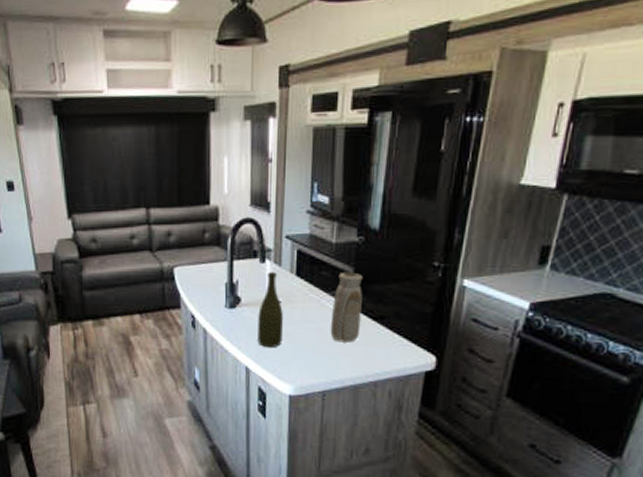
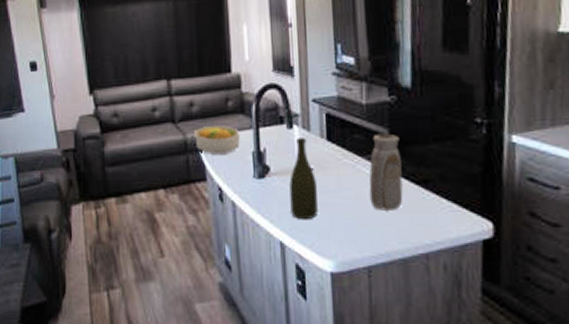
fruit bowl: none [171,256,214,284] -> present [194,126,240,155]

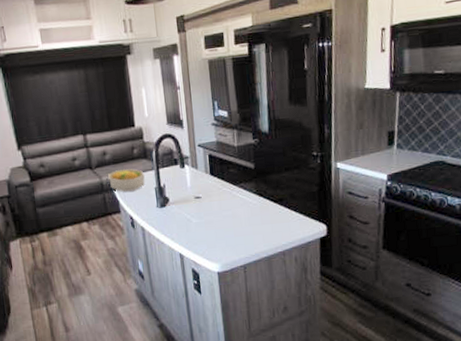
bottle: present [289,138,318,220] -> none [184,174,206,236]
vase: present [369,133,403,211] -> none [242,167,266,224]

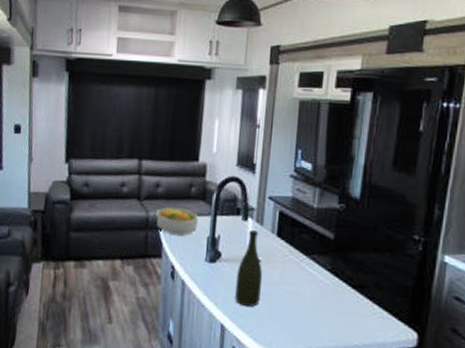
bottle: none [184,174,206,236] -> present [235,230,262,308]

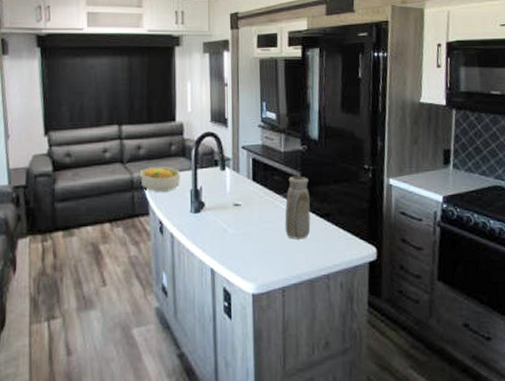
bottle: present [235,230,262,308] -> none [221,178,243,249]
vase: none [308,236,343,310] -> present [284,176,311,240]

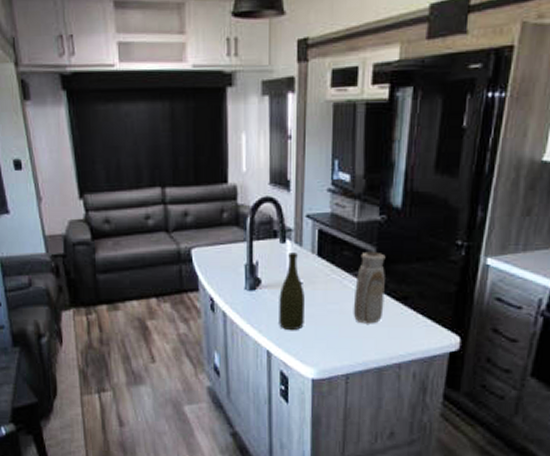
fruit bowl: present [140,167,180,192] -> none [188,237,233,266]
bottle: none [221,178,243,249] -> present [279,252,305,331]

